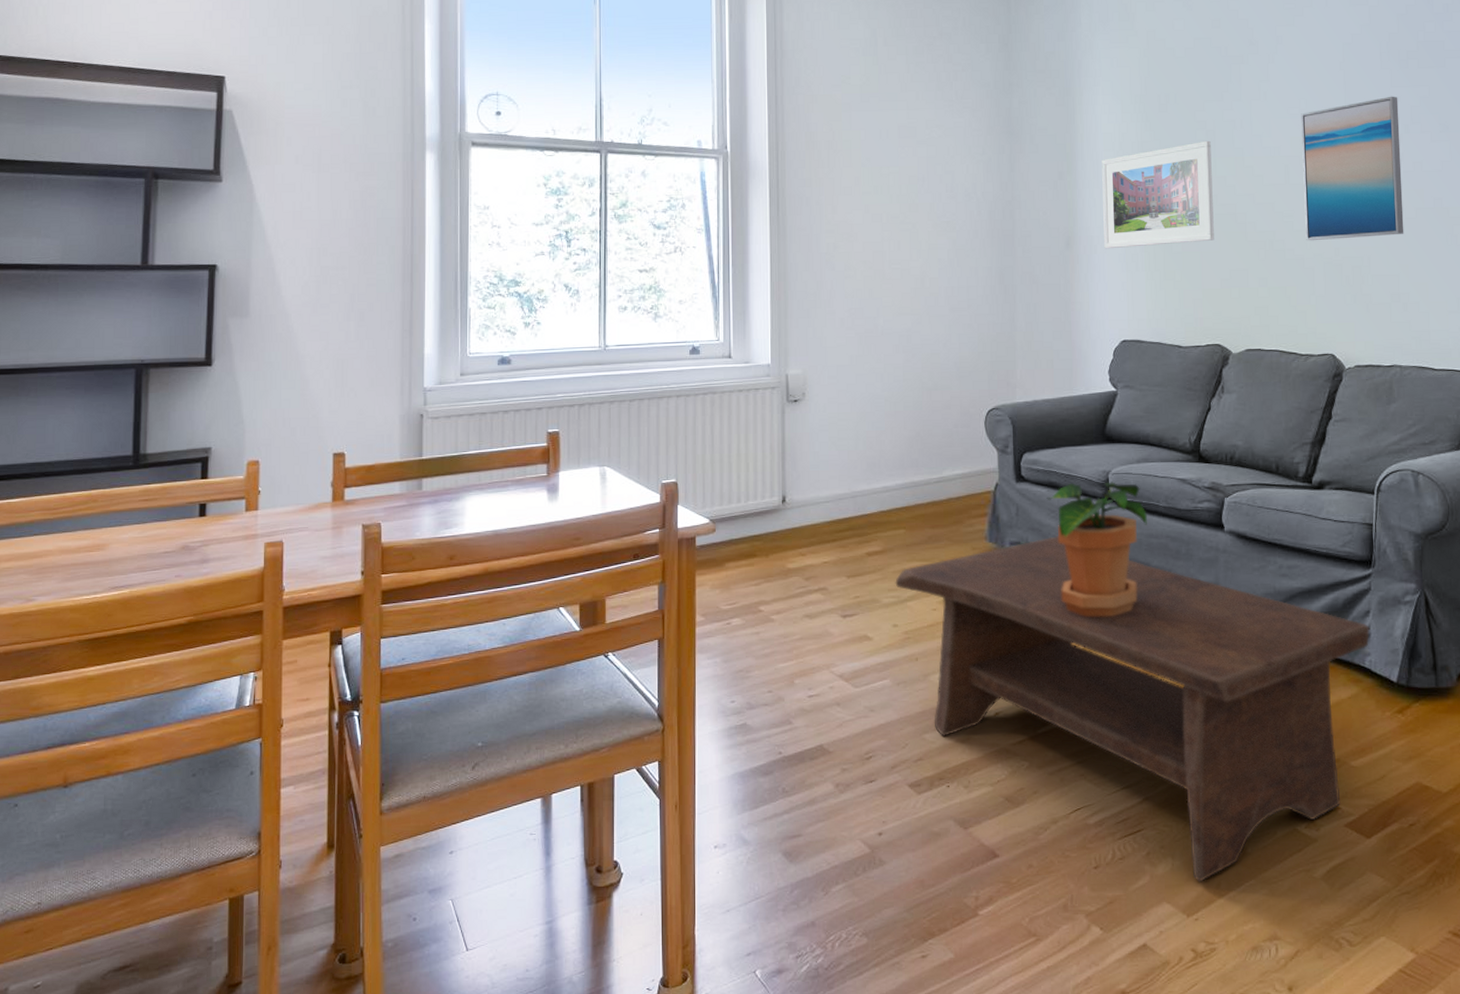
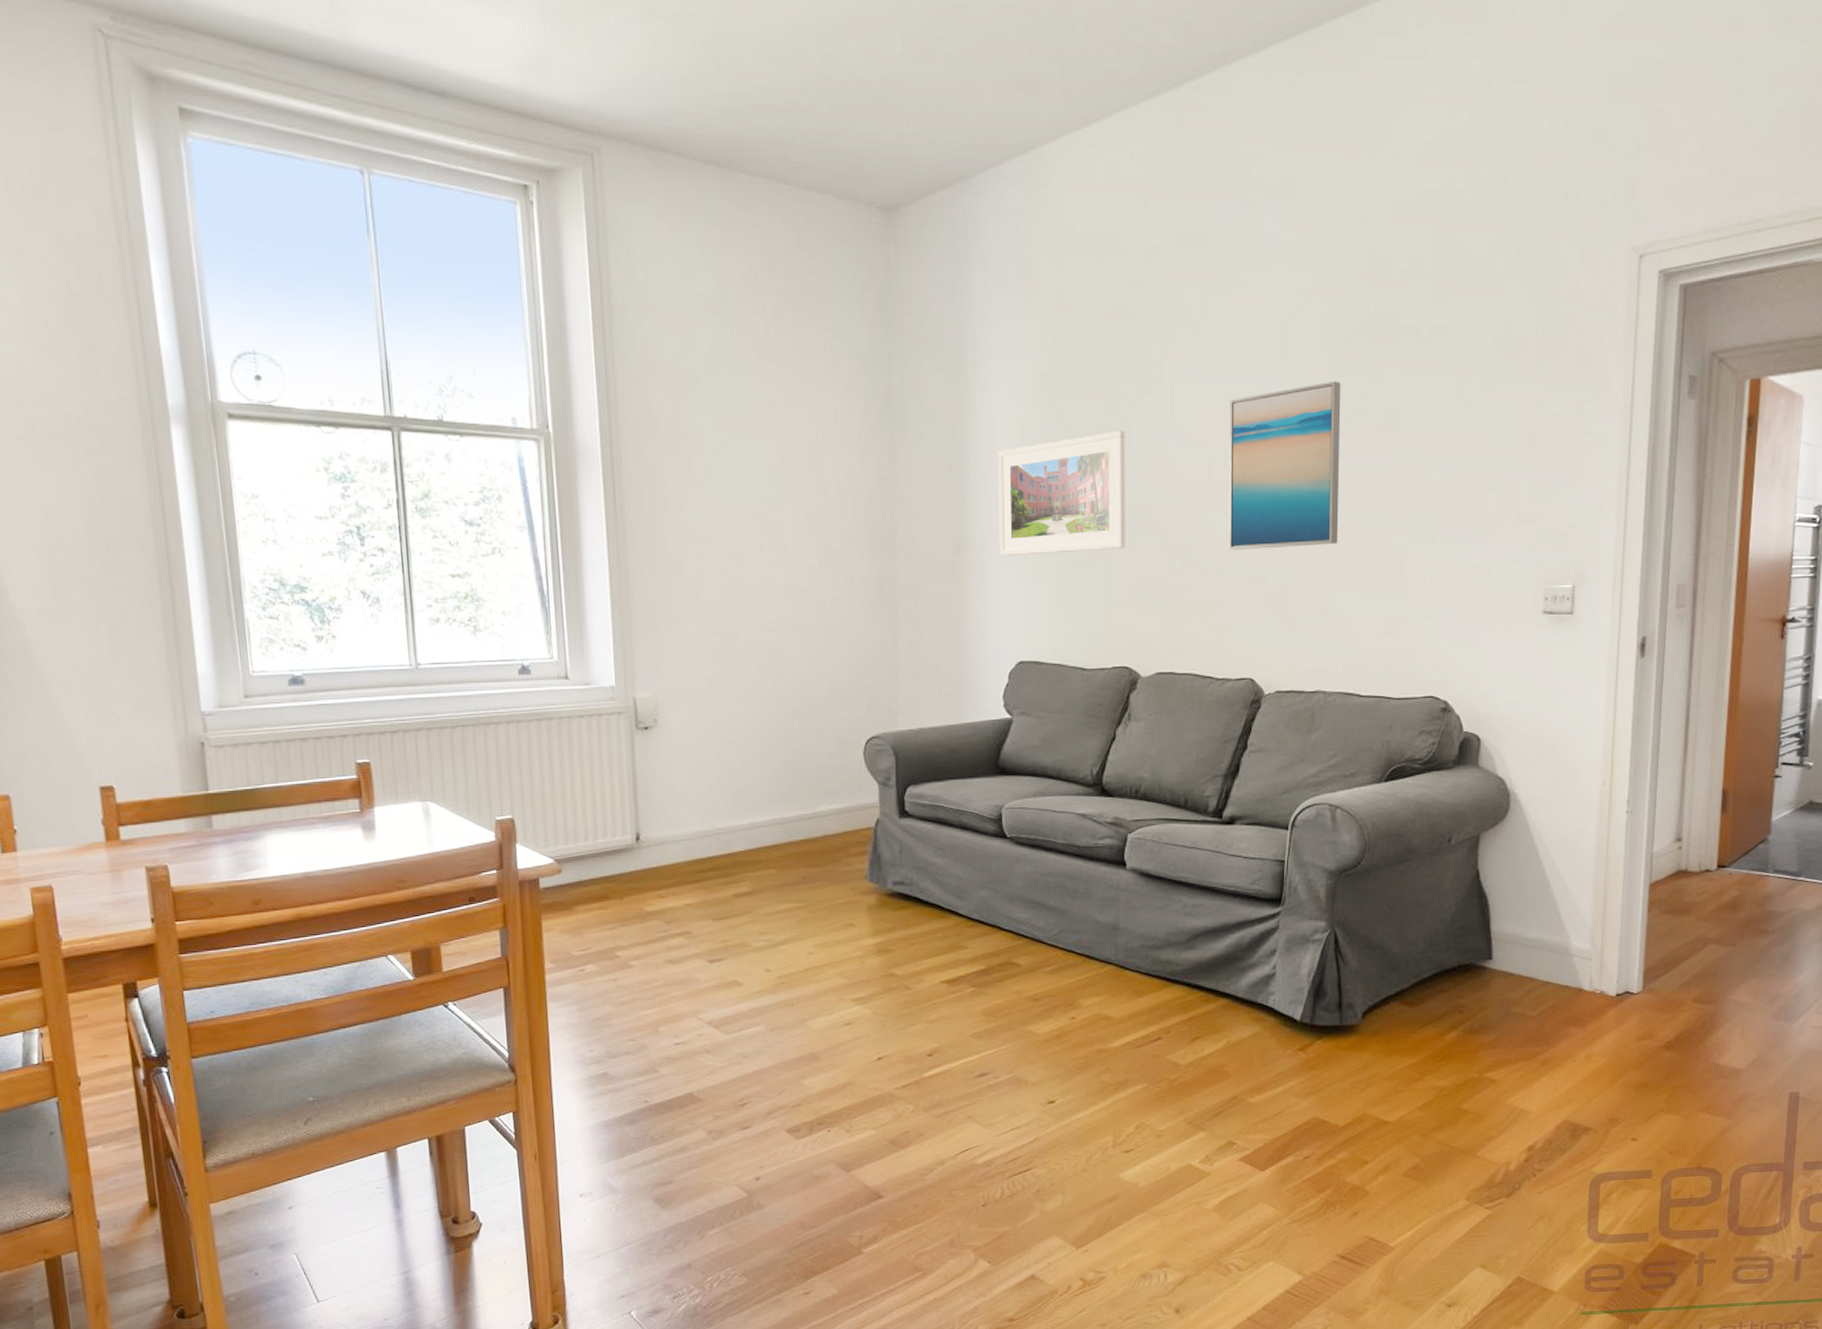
coffee table: present [895,536,1370,882] -> none [766,875,1275,1217]
potted plant: present [1046,482,1147,617] -> none [933,817,1043,959]

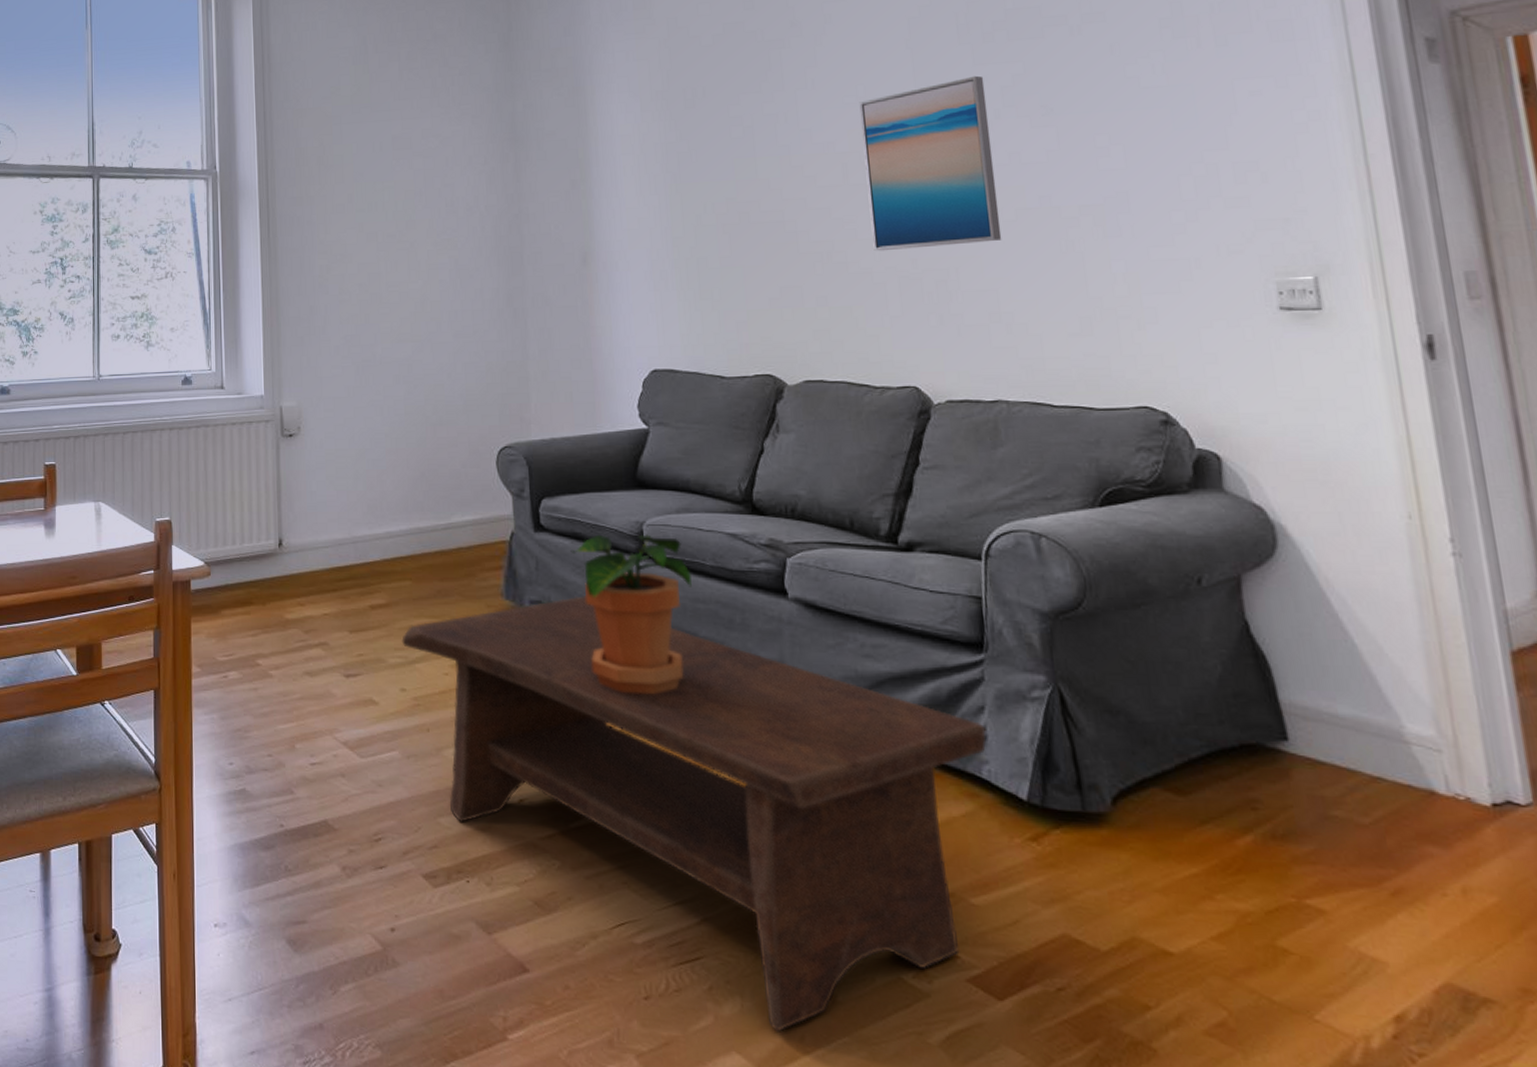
coffee table: none [766,875,1275,1217] -> present [402,596,986,1032]
potted plant: none [933,817,1043,959] -> present [570,534,692,695]
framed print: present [998,430,1125,557] -> none [620,138,759,266]

